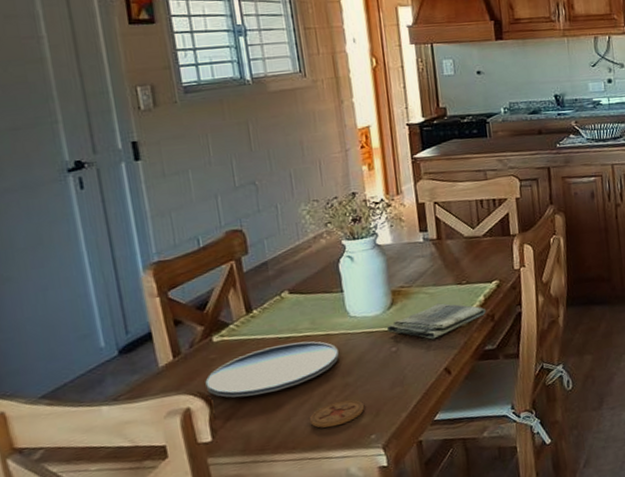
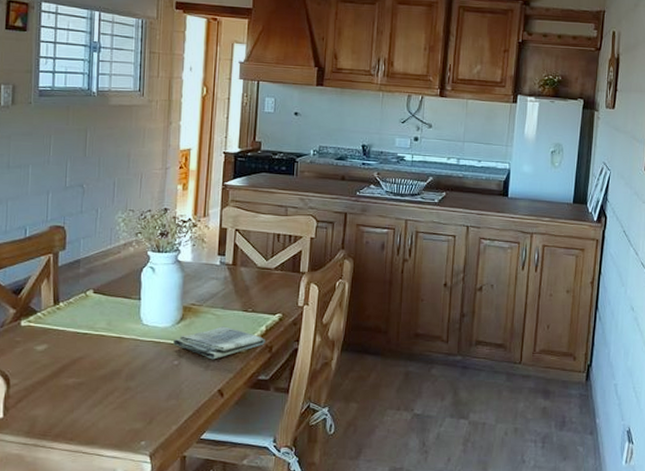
plate: present [205,341,339,398] -> none [7,339,126,382]
coaster: present [309,400,365,428] -> none [89,404,141,426]

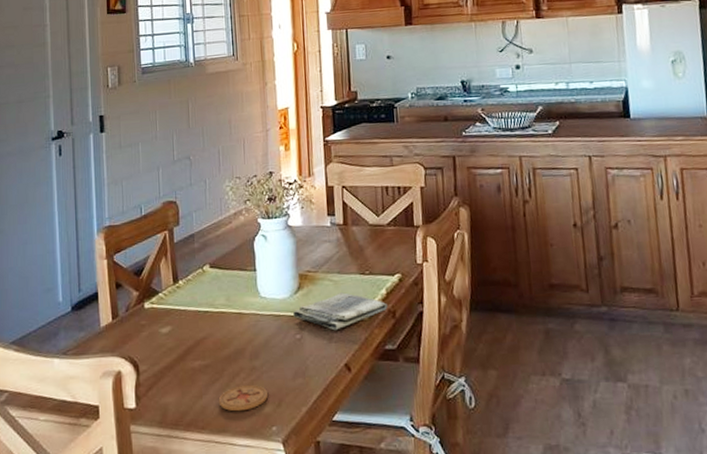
coaster: none [89,404,141,426] -> present [218,385,269,412]

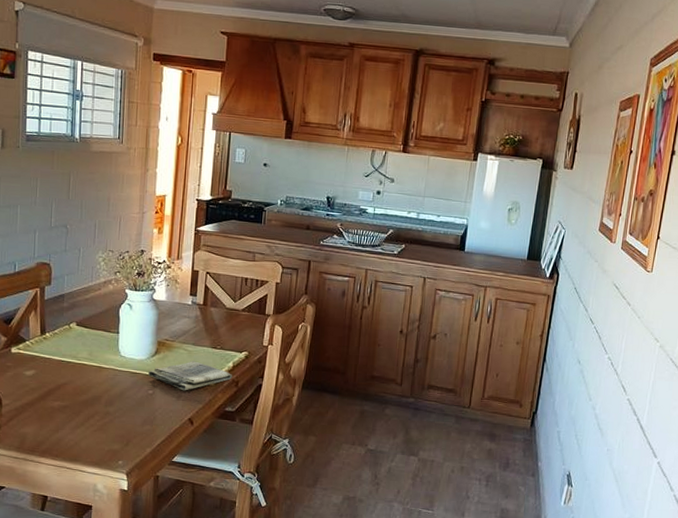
coaster: present [218,385,269,412] -> none [73,426,119,446]

